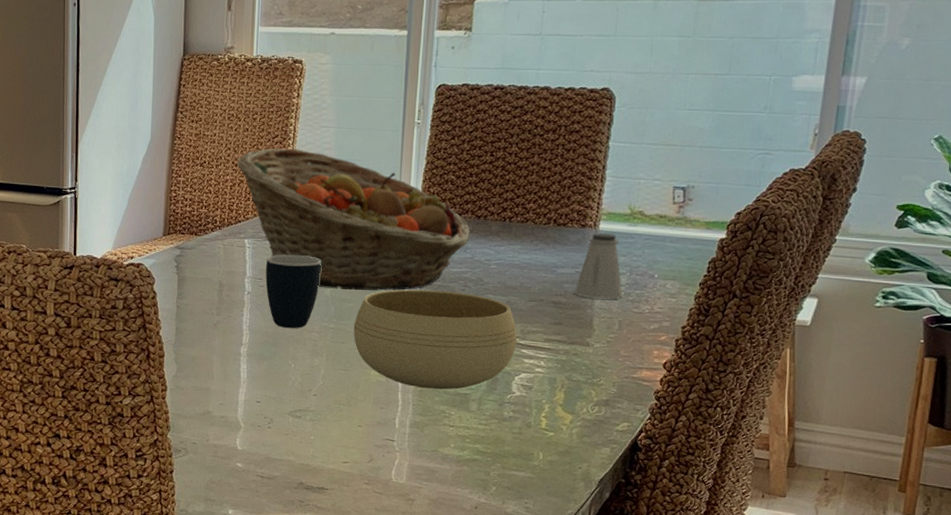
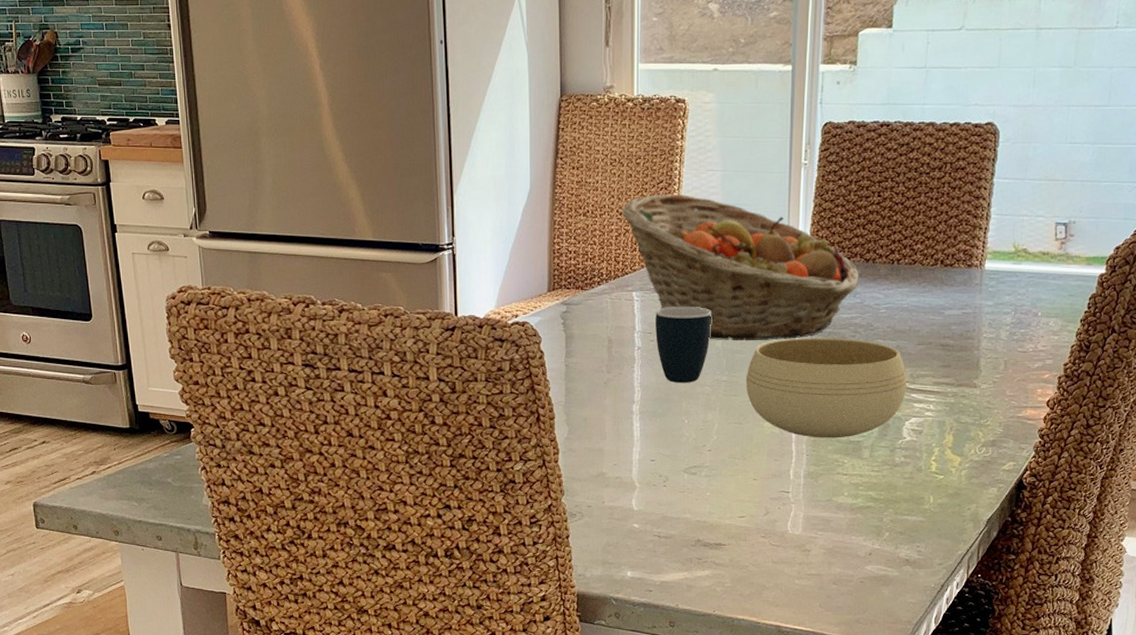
saltshaker: present [575,233,623,299] -> none [962,273,1008,339]

